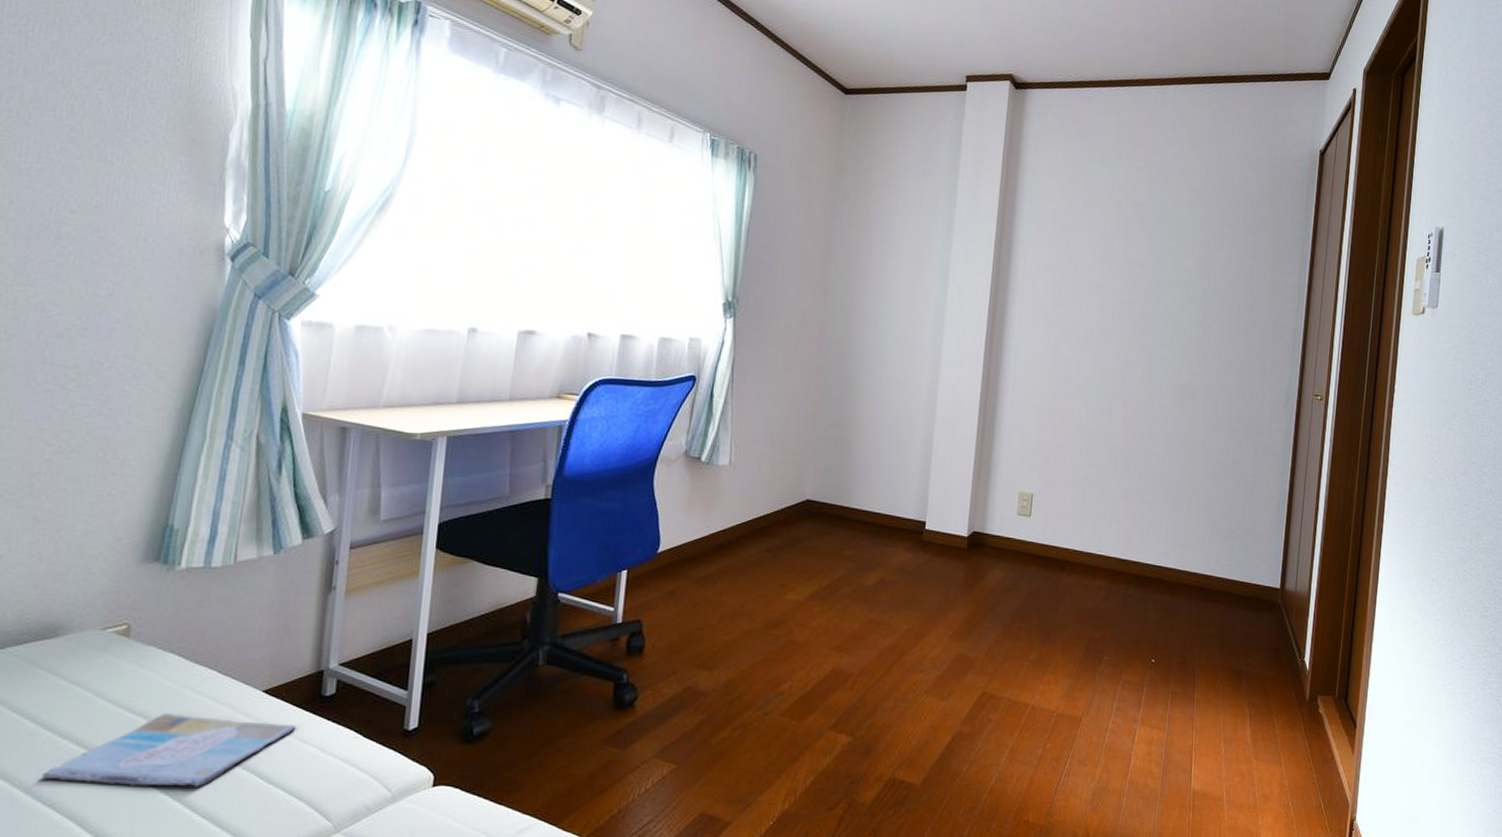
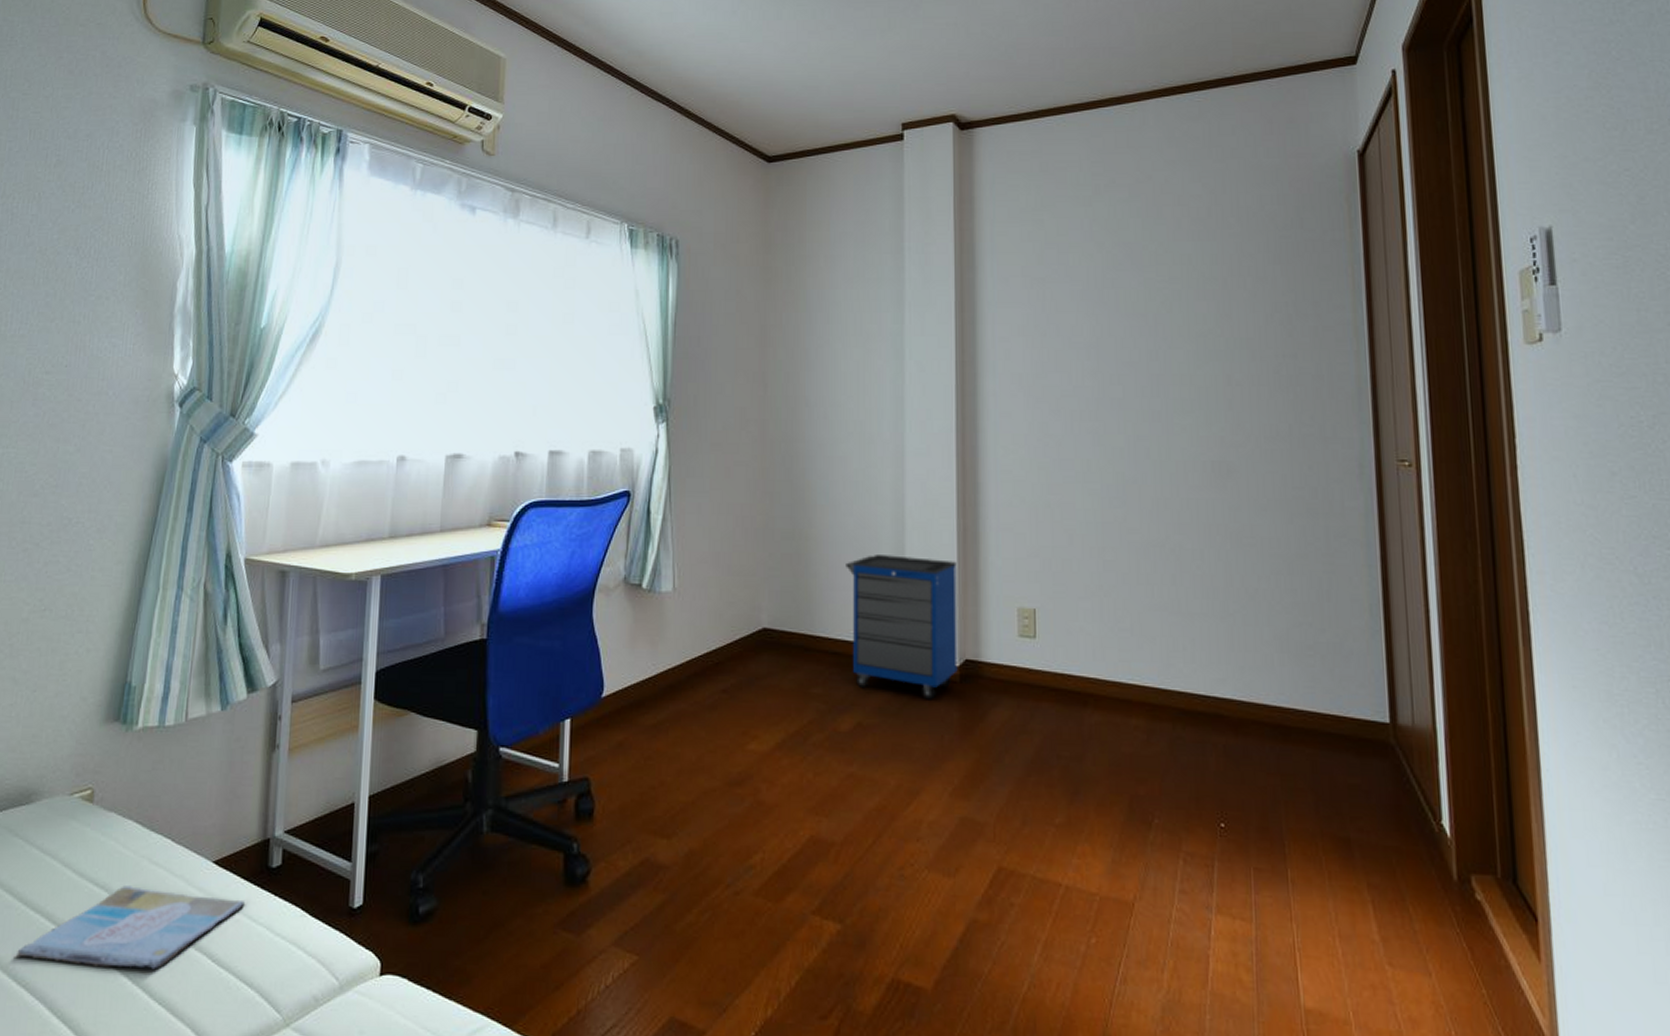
cabinet: none [880,443,974,563] -> present [846,555,958,700]

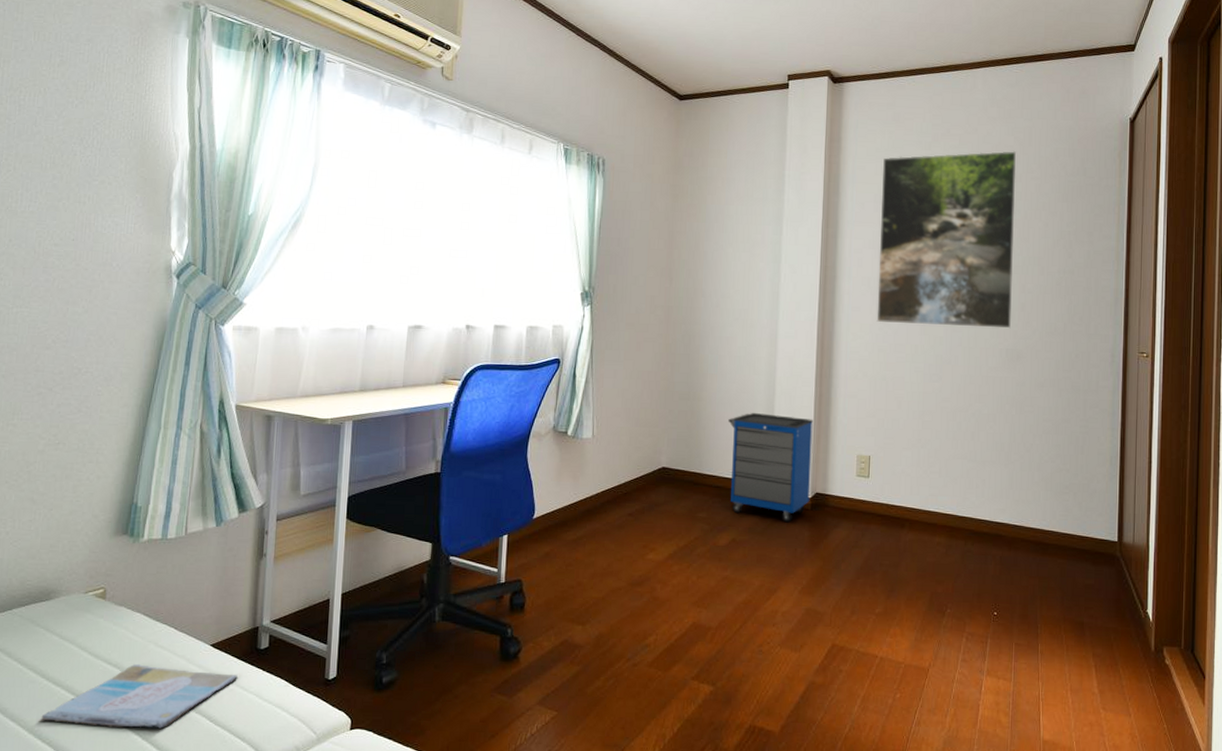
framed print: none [1029,200,1216,434] -> present [876,150,1017,329]

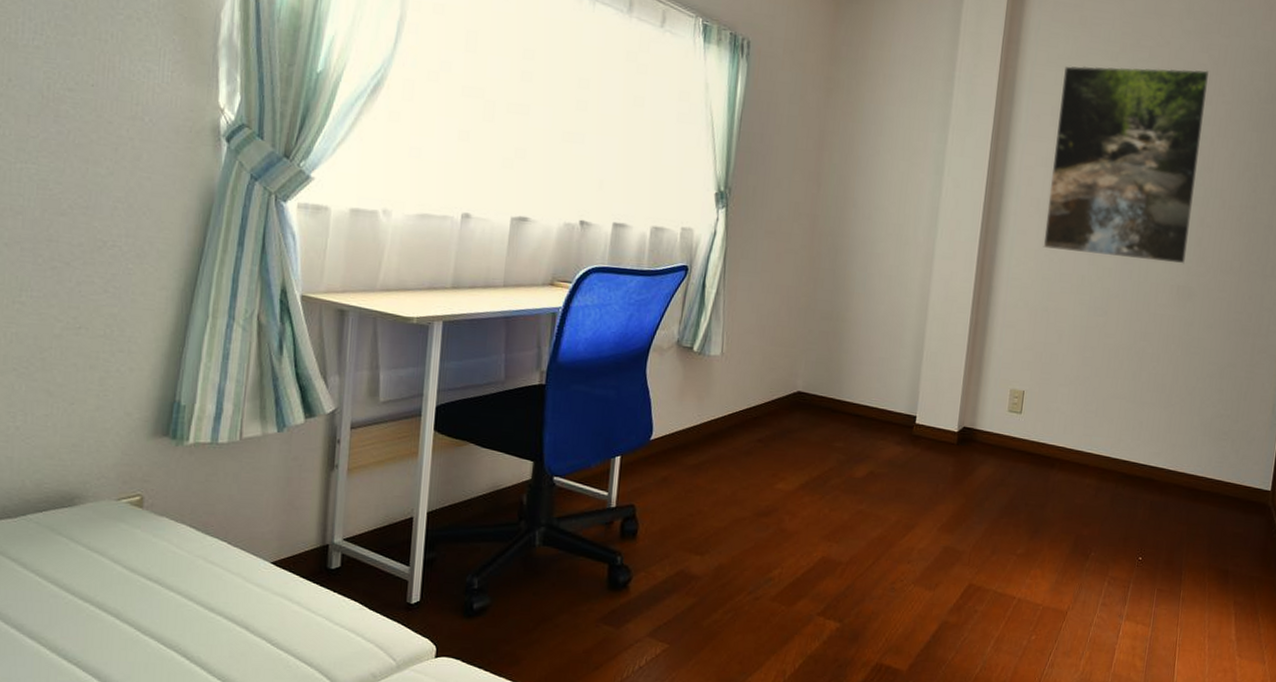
book: present [41,664,238,729] -> none [66,580,304,651]
cabinet: present [728,413,813,523] -> none [871,338,966,457]

